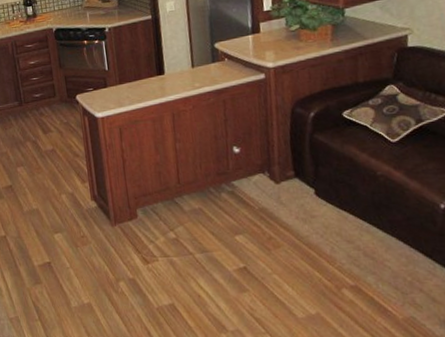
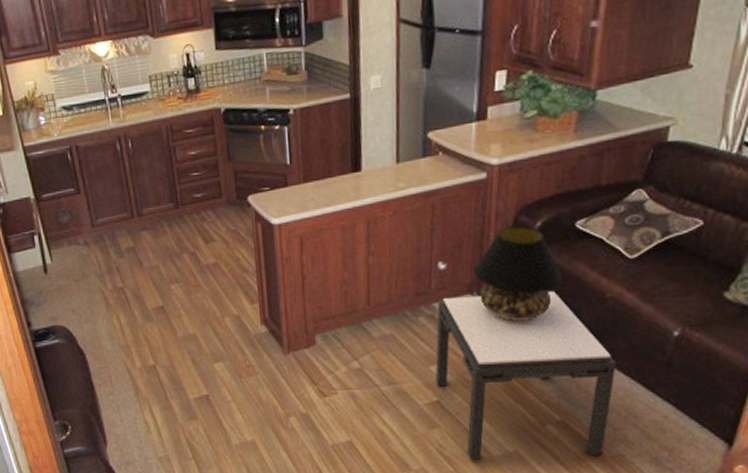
side table: none [236,171,396,322] -> present [435,291,617,460]
table lamp: none [263,116,338,196] -> present [474,225,562,321]

